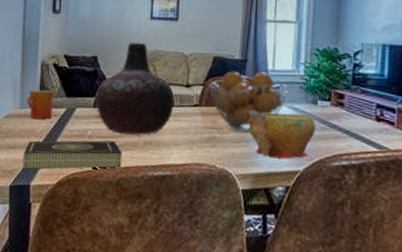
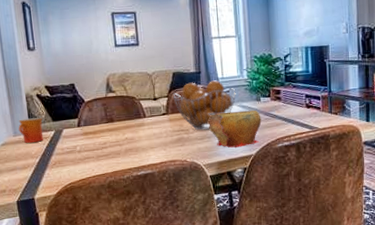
book: present [23,140,122,170] -> none [24,152,110,186]
vase: present [96,42,175,135] -> none [78,67,146,146]

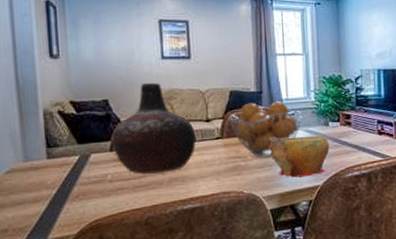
mug: present [18,117,44,143] -> none [31,139,65,170]
vase: none [78,67,146,146] -> present [112,82,196,174]

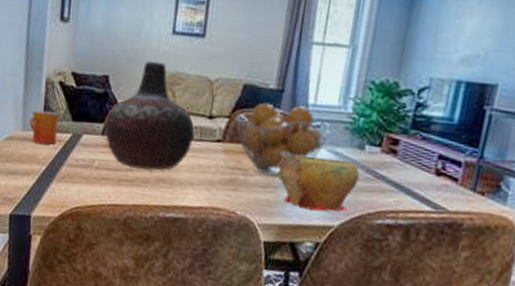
mug: none [31,139,65,170] -> present [29,110,61,145]

